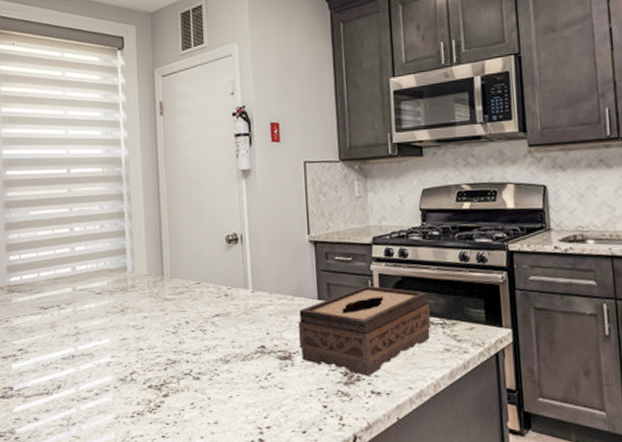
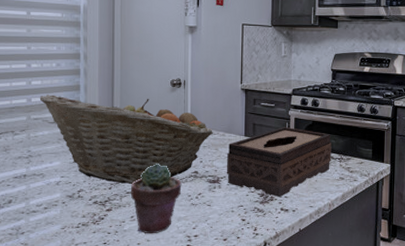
fruit basket: none [84,260,280,363] -> present [39,95,213,184]
potted succulent: none [189,336,247,424] -> present [131,163,182,233]

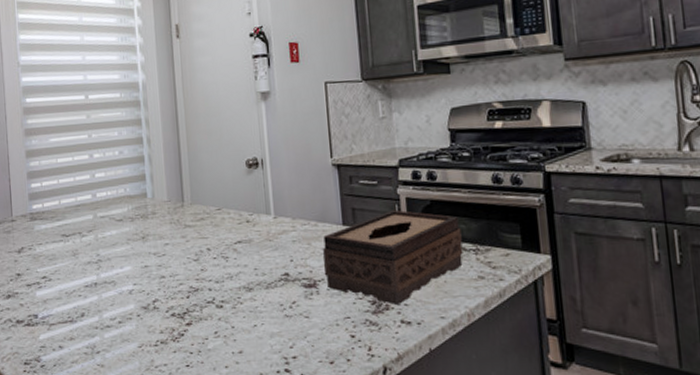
fruit basket: present [39,95,213,184] -> none [104,185,303,291]
potted succulent: present [131,163,182,233] -> none [211,263,271,353]

